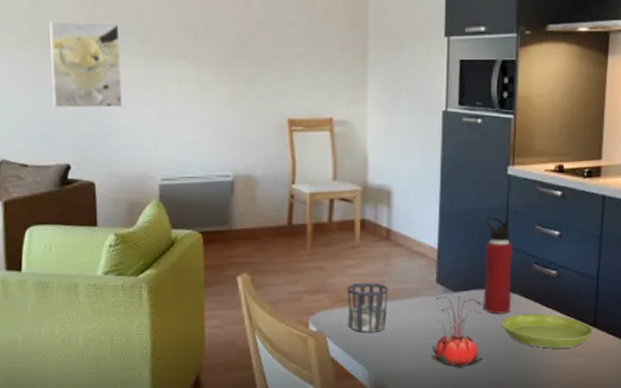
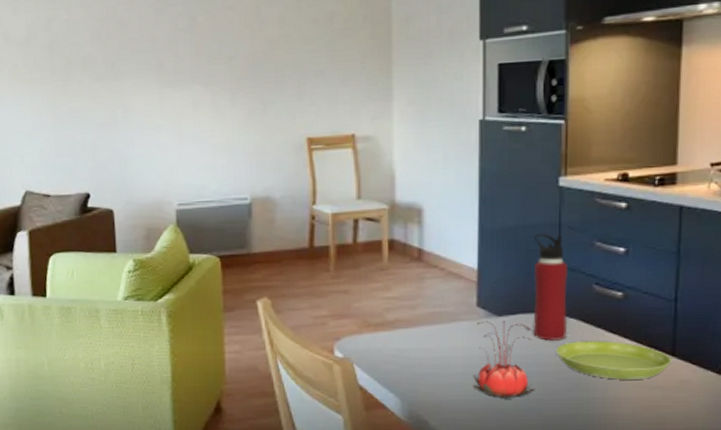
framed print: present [50,21,122,108] -> none [68,52,138,139]
cup: present [347,282,388,333] -> none [375,306,422,360]

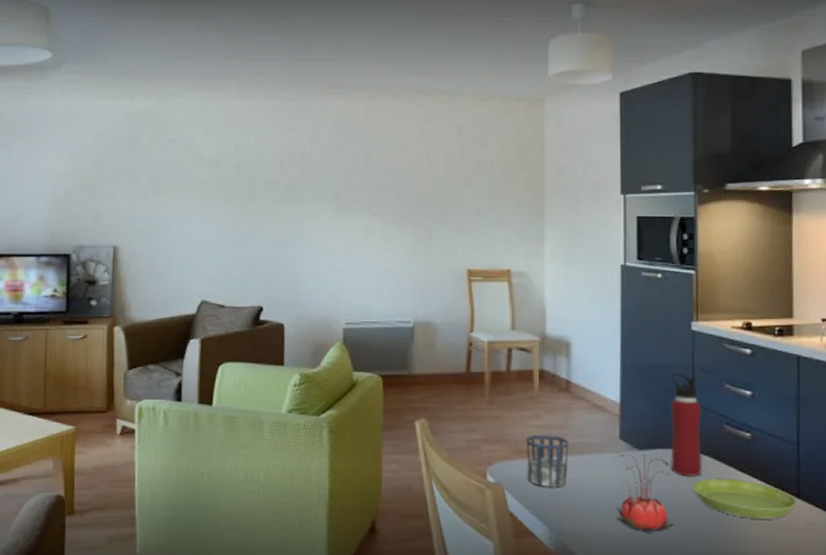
cup: none [375,306,422,360] -> present [525,434,569,488]

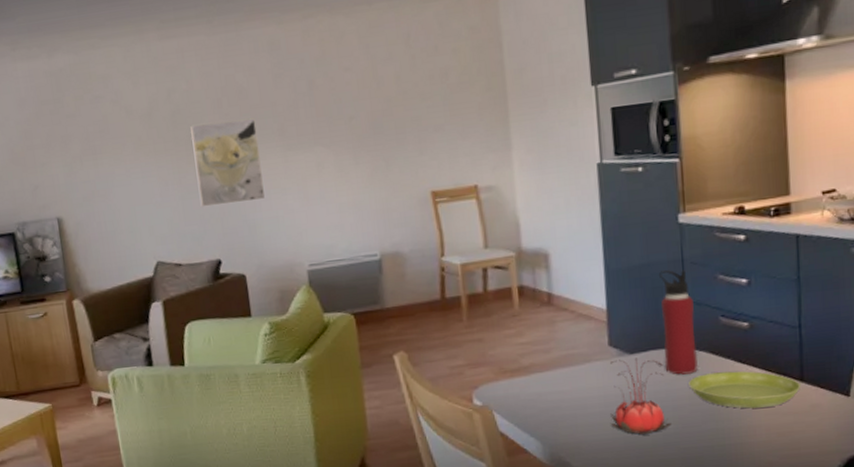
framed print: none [251,178,313,256] -> present [190,118,265,207]
cup: present [525,434,569,488] -> none [510,350,557,404]

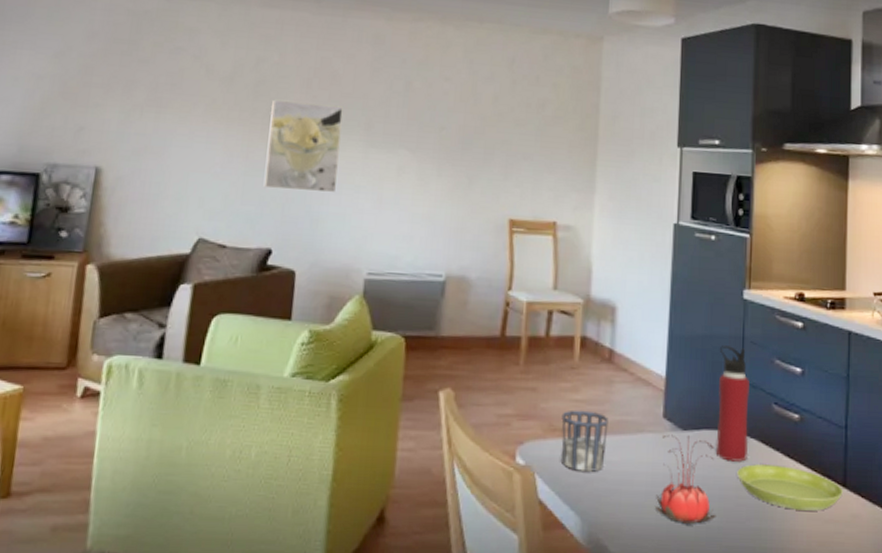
cup: none [510,350,557,404] -> present [561,410,609,473]

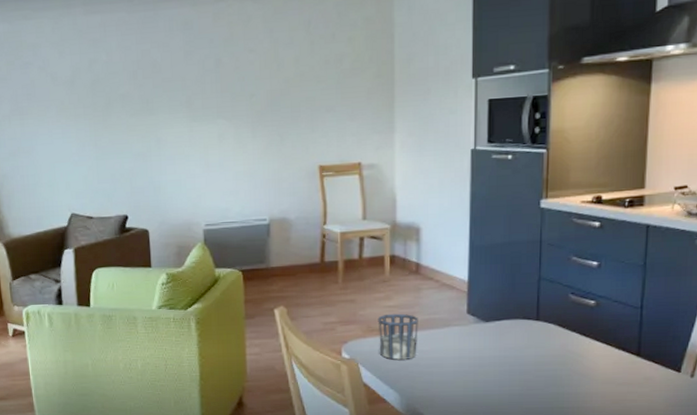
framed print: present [263,99,343,192] -> none [108,90,170,168]
flower: present [655,434,716,524] -> none [463,325,517,393]
water bottle: present [715,345,749,462] -> none [516,249,547,343]
saucer: present [737,464,843,511] -> none [536,343,637,377]

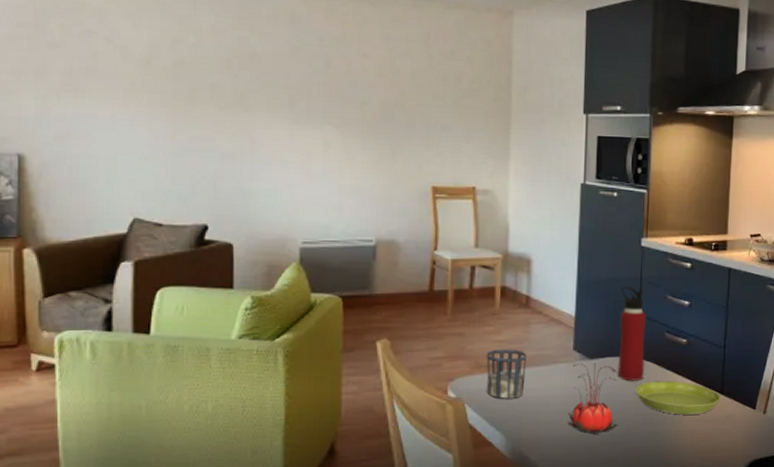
flower: none [463,325,517,393] -> present [568,363,618,433]
water bottle: none [516,249,547,343] -> present [617,287,646,381]
saucer: none [536,343,637,377] -> present [635,381,720,415]

